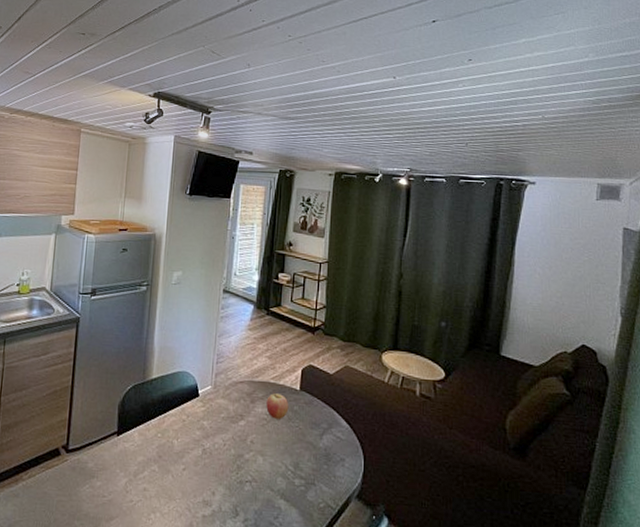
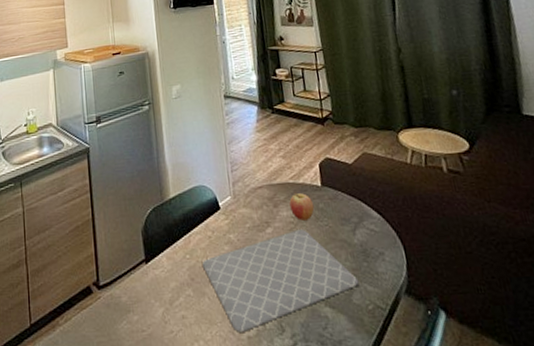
placemat: none [172,426,316,511] -> present [203,229,359,332]

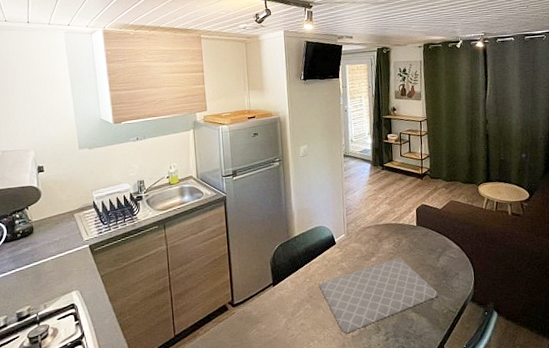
fruit: present [289,191,315,221] -> none [391,230,410,252]

